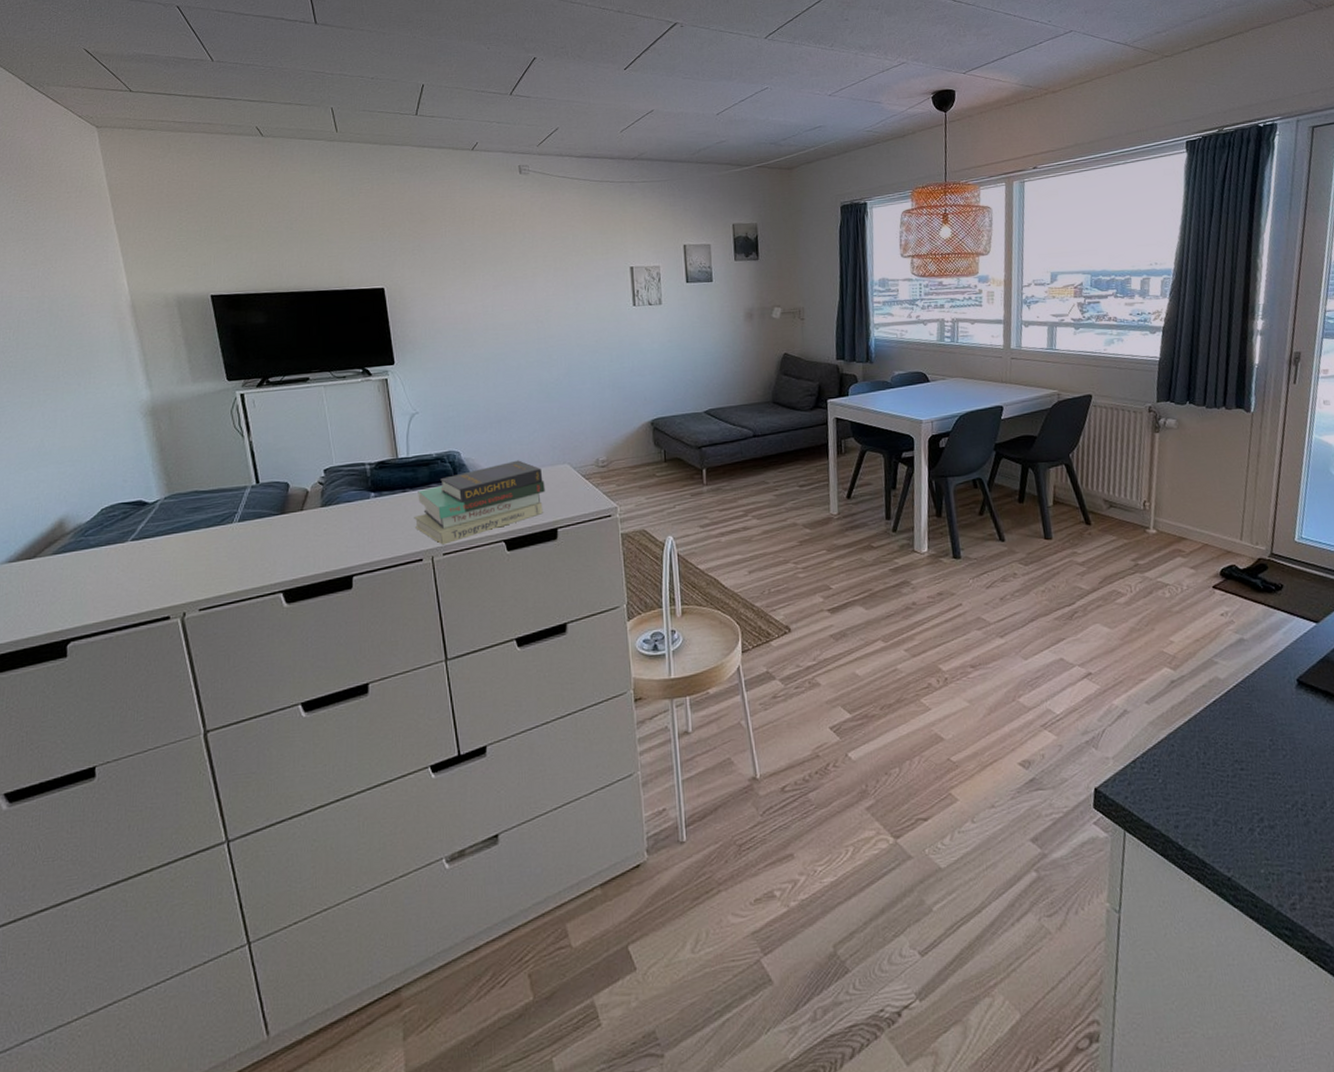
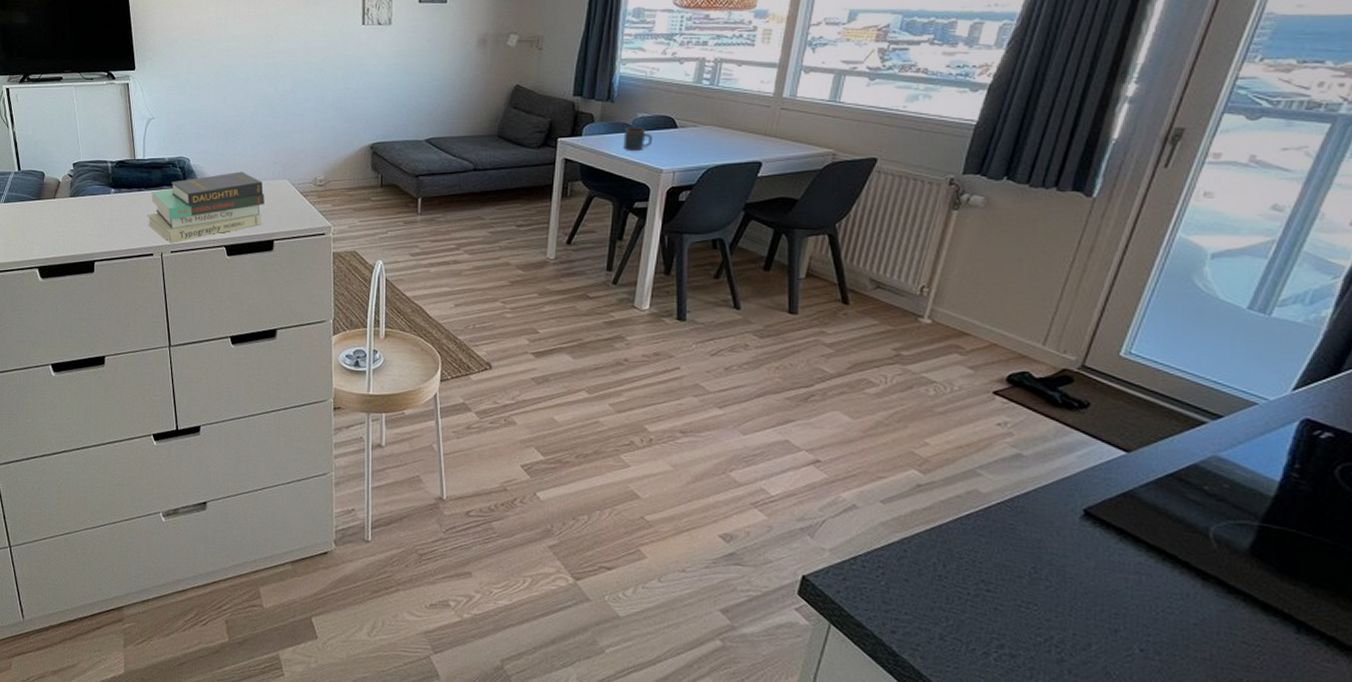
mug: none [885,384,910,406] -> present [623,128,652,150]

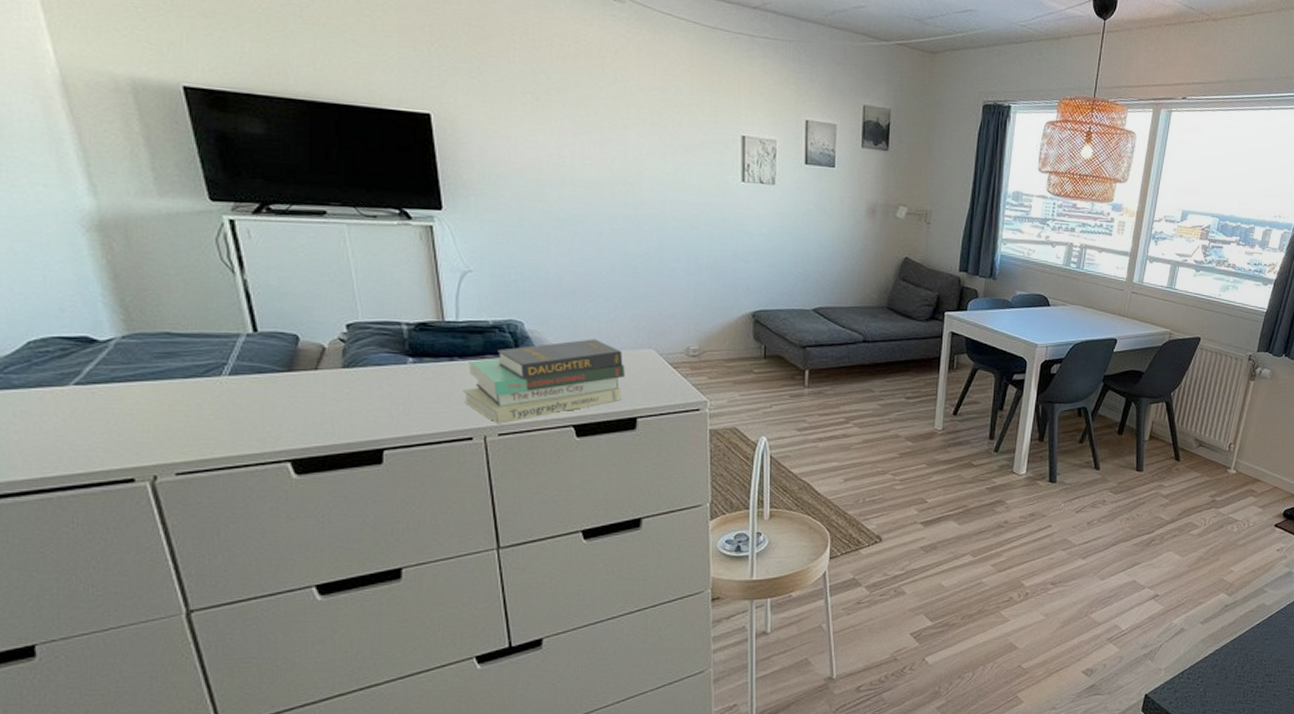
mug: present [623,128,652,150] -> none [1004,304,1029,326]

